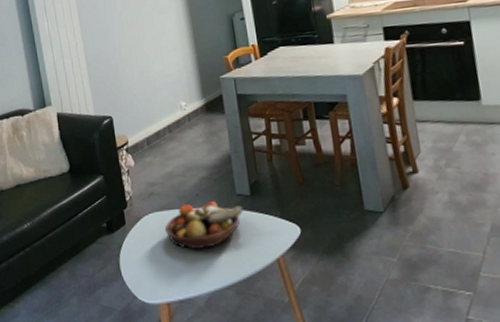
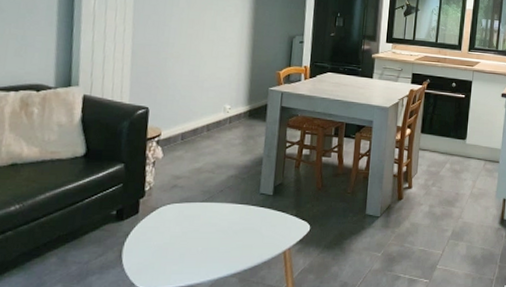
fruit bowl: present [164,201,244,250] -> none [180,198,264,241]

